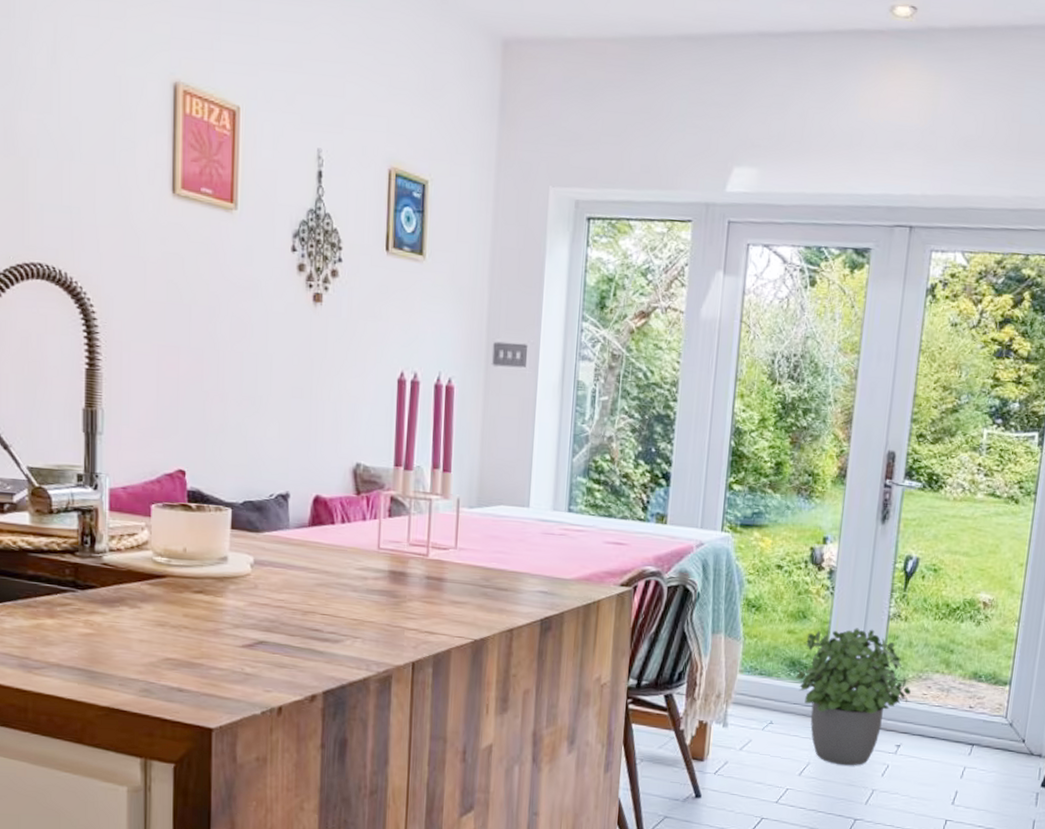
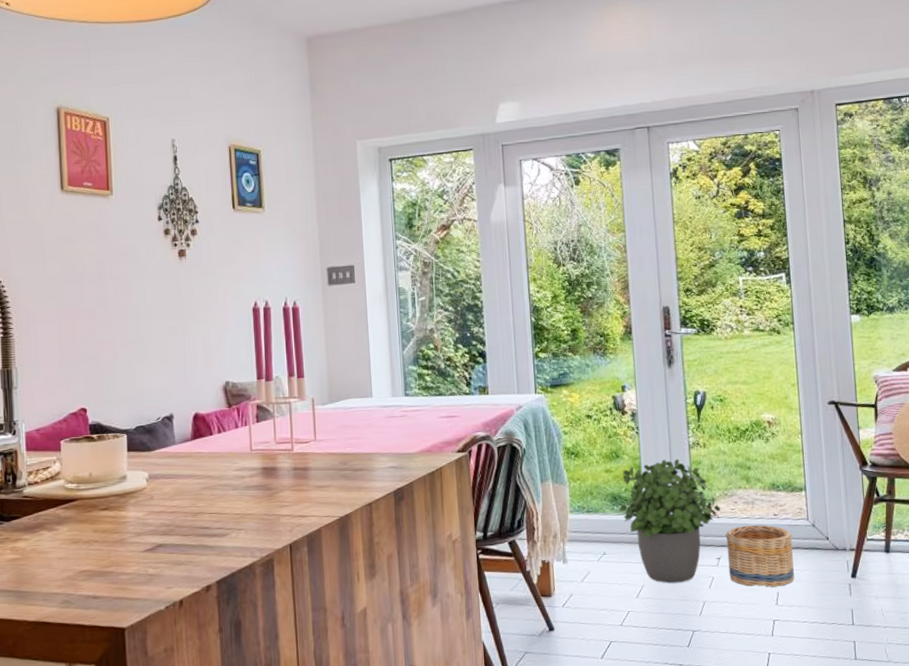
basket: none [906,714,986,785] -> present [725,525,795,587]

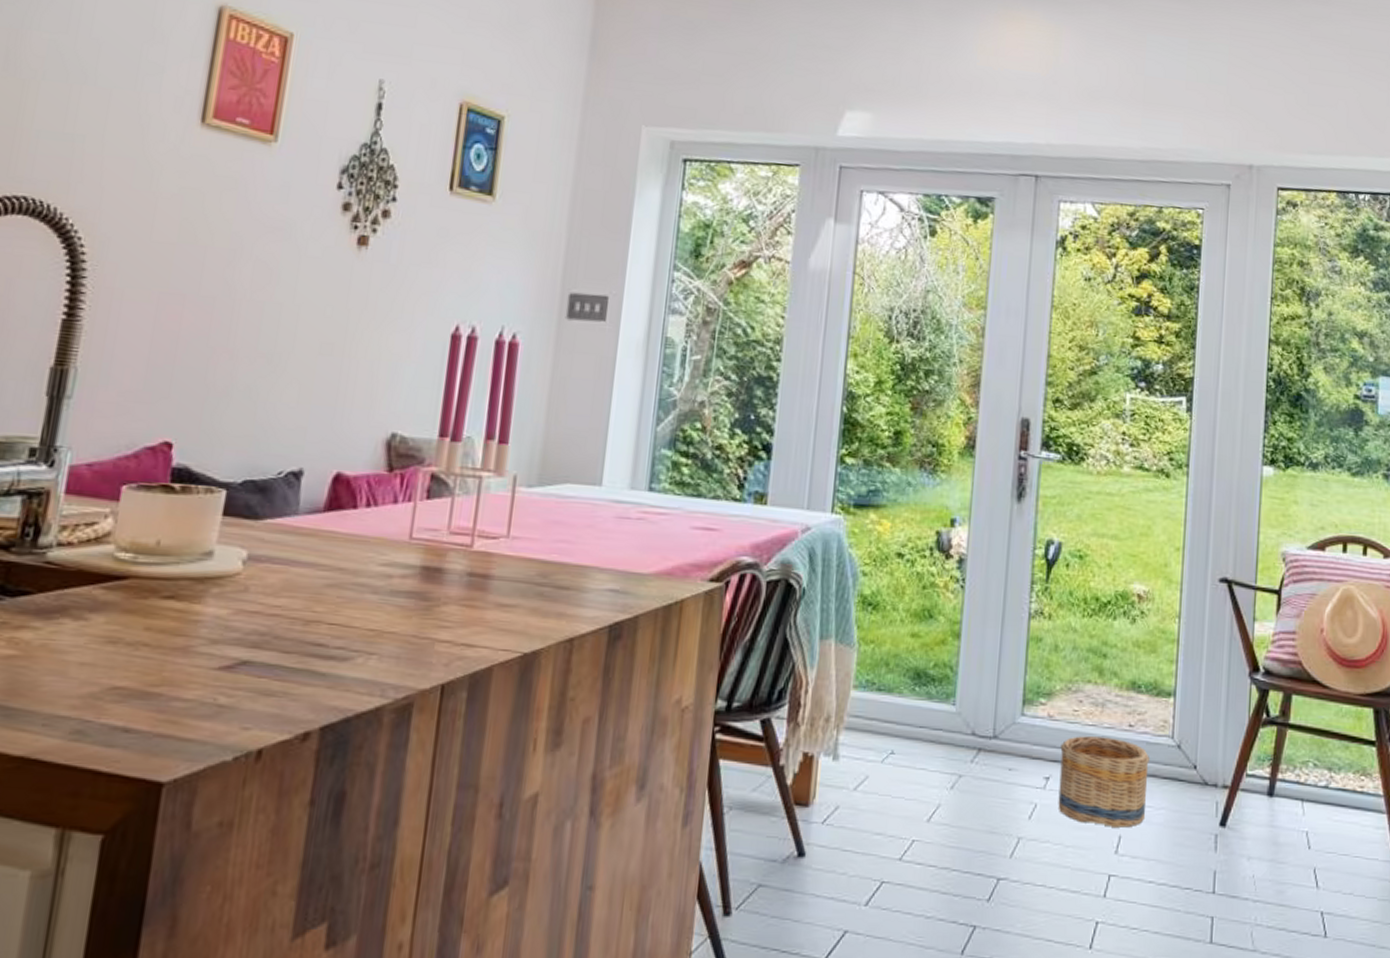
potted plant: present [618,458,720,583] -> none [921,629,1059,807]

